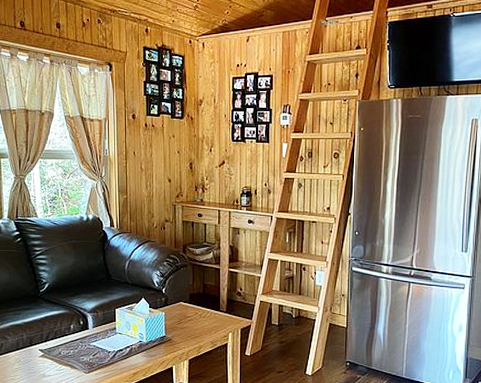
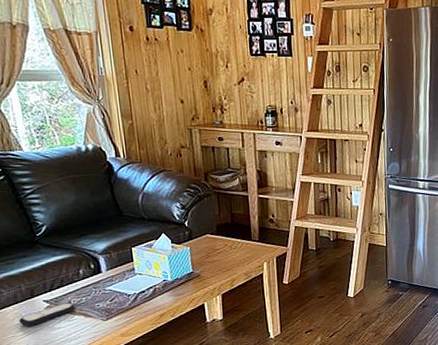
remote control: none [18,353,64,371] -> present [19,303,75,326]

